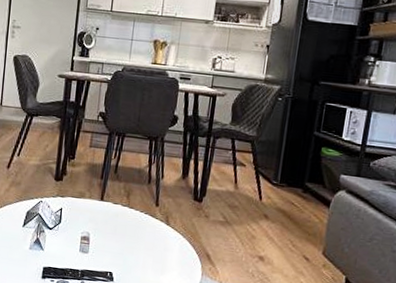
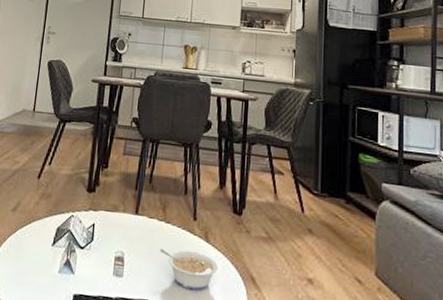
legume: none [123,229,177,265] -> present [159,248,218,290]

